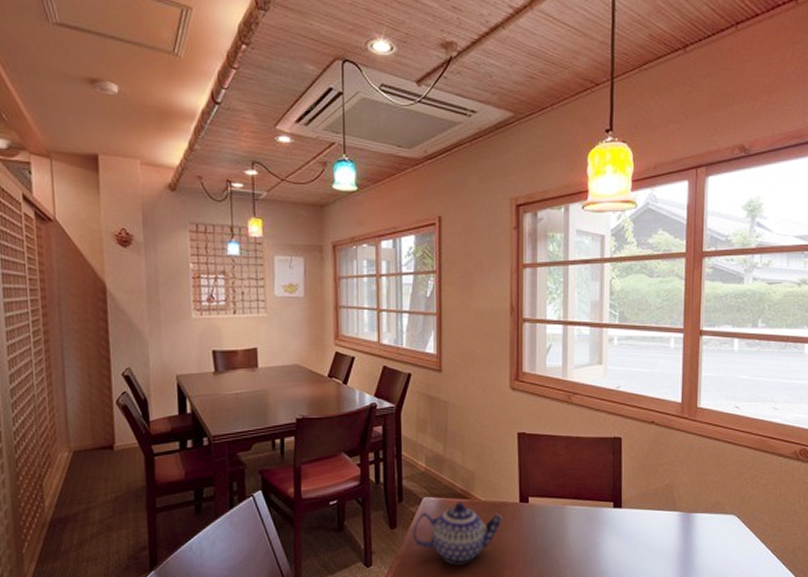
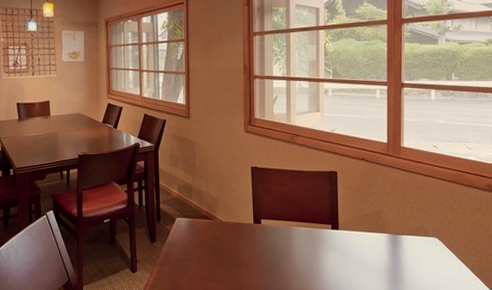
teapot: present [412,502,502,565] -> none [168,222,240,273]

